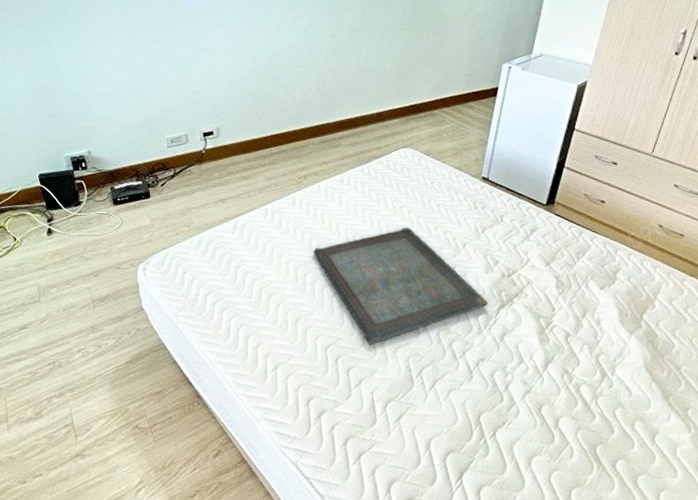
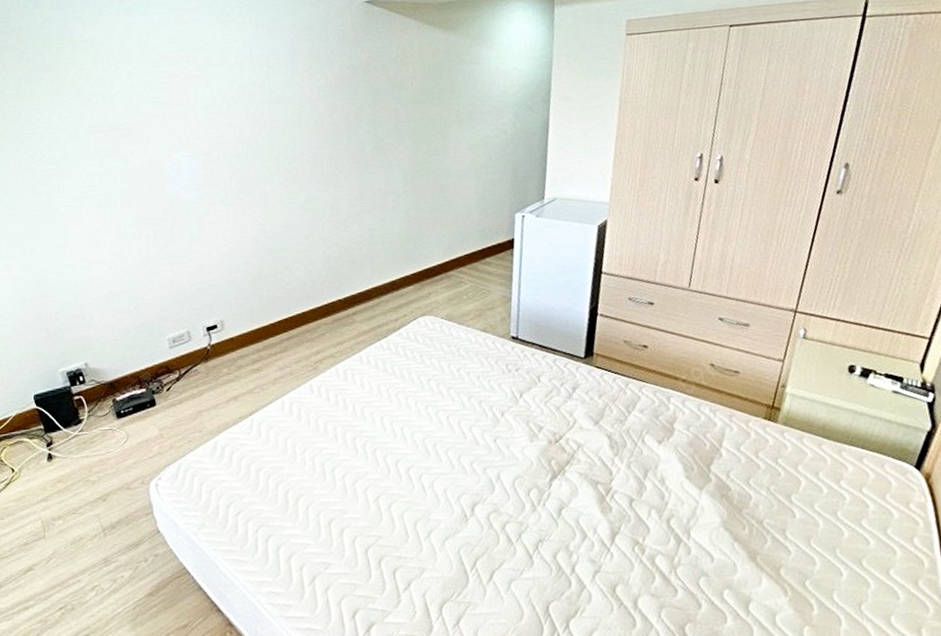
serving tray: present [313,227,488,346] -> none [339,401,538,541]

